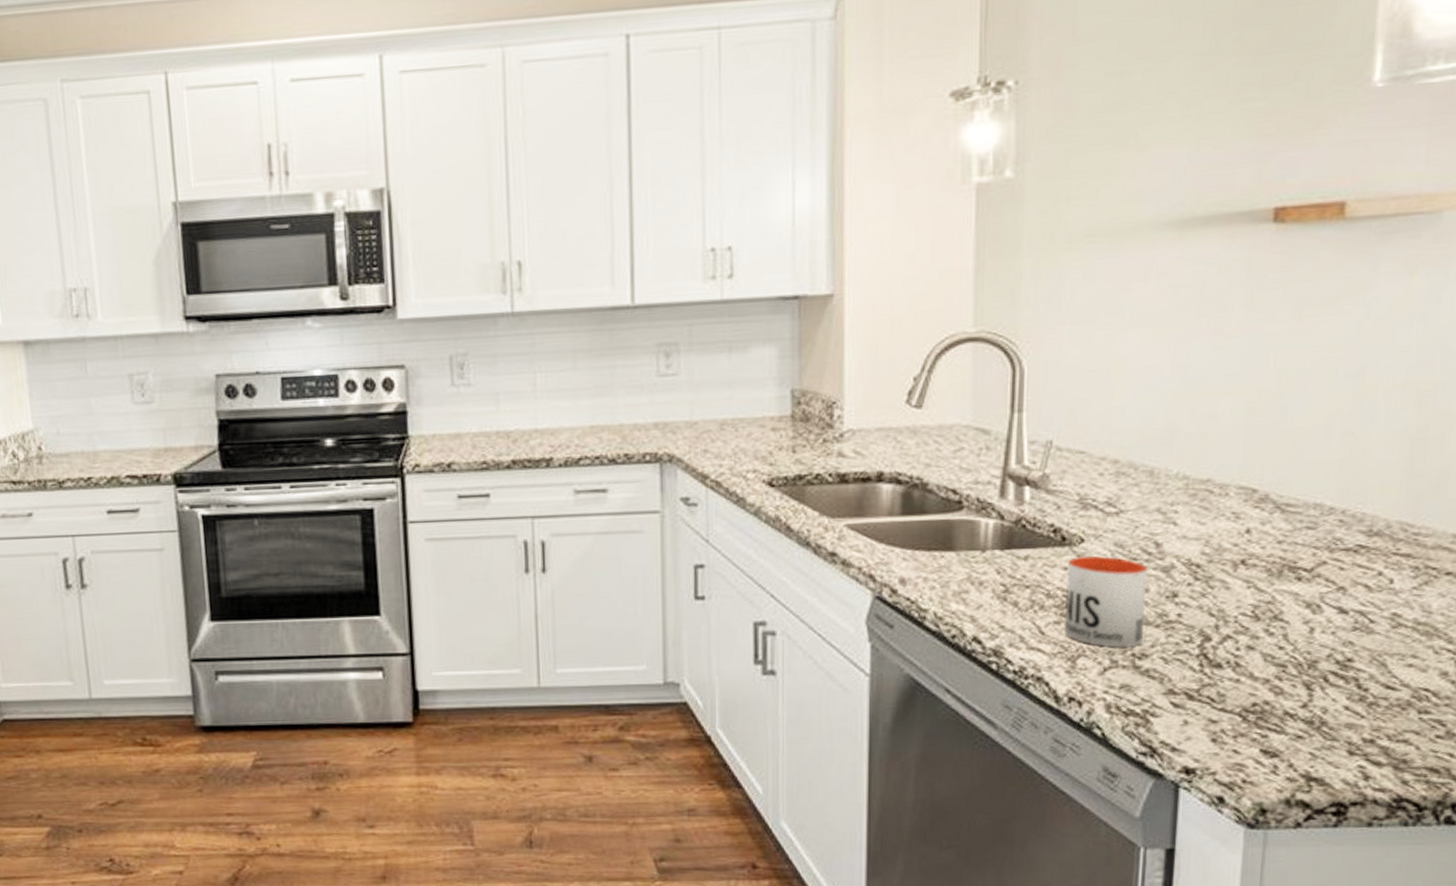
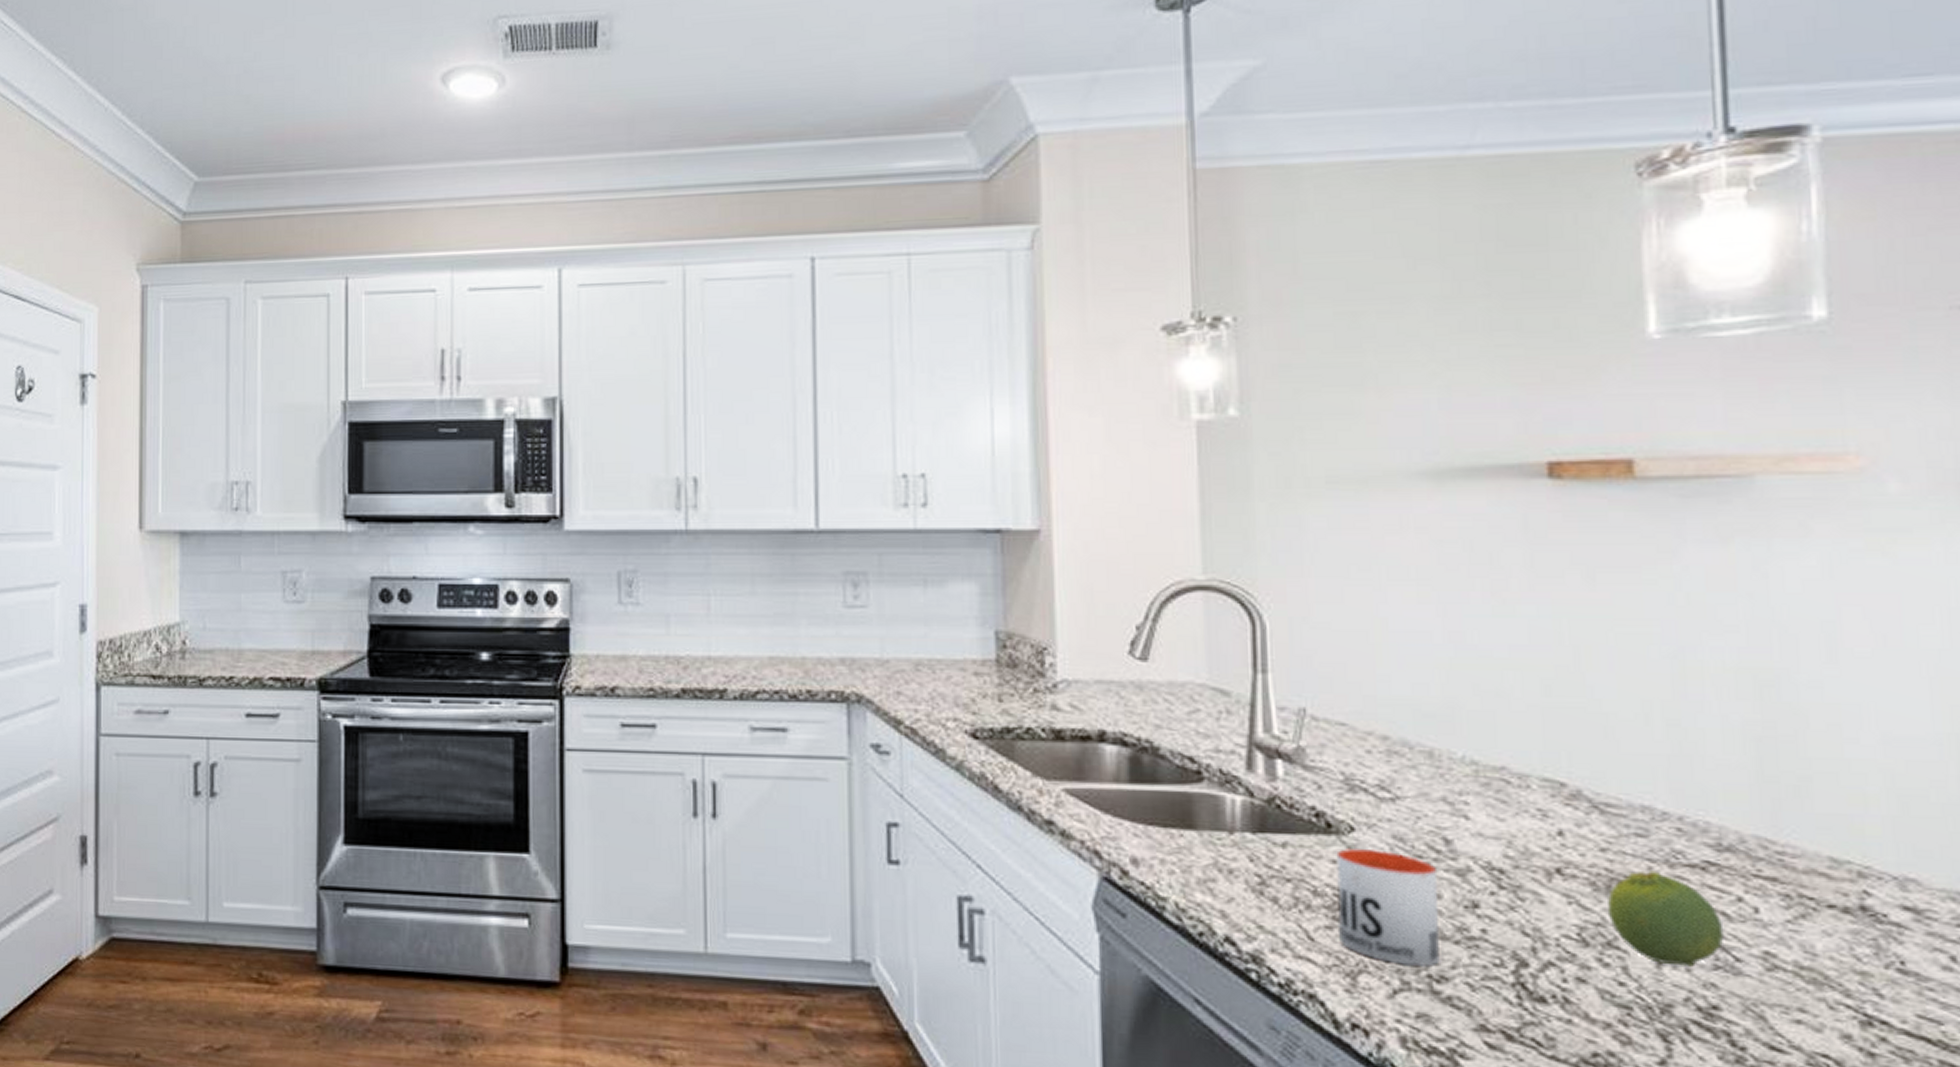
fruit: none [1277,556,1365,631] -> present [1606,870,1725,968]

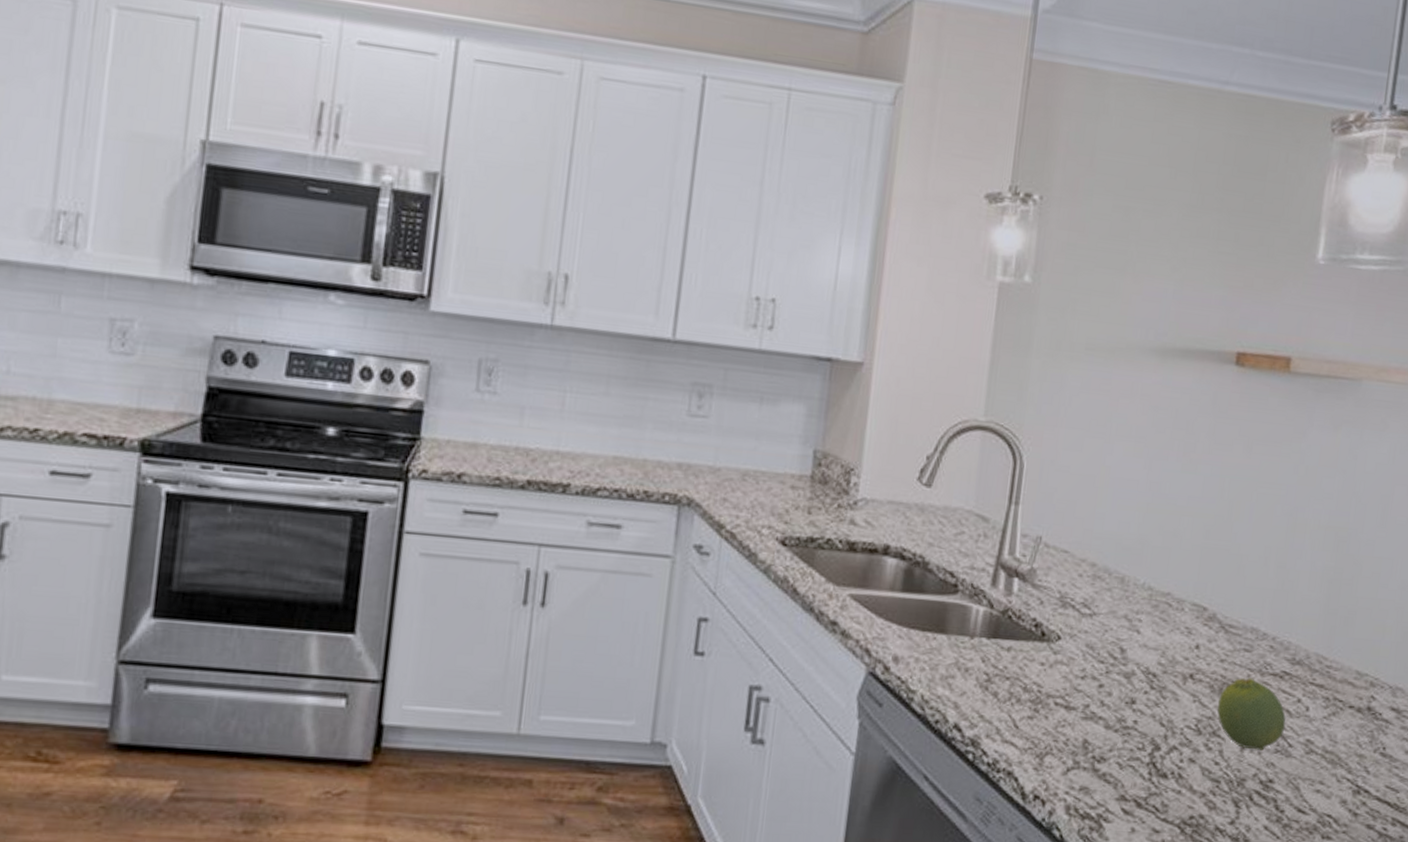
mug: present [1336,849,1440,966] -> none [1036,654,1112,750]

